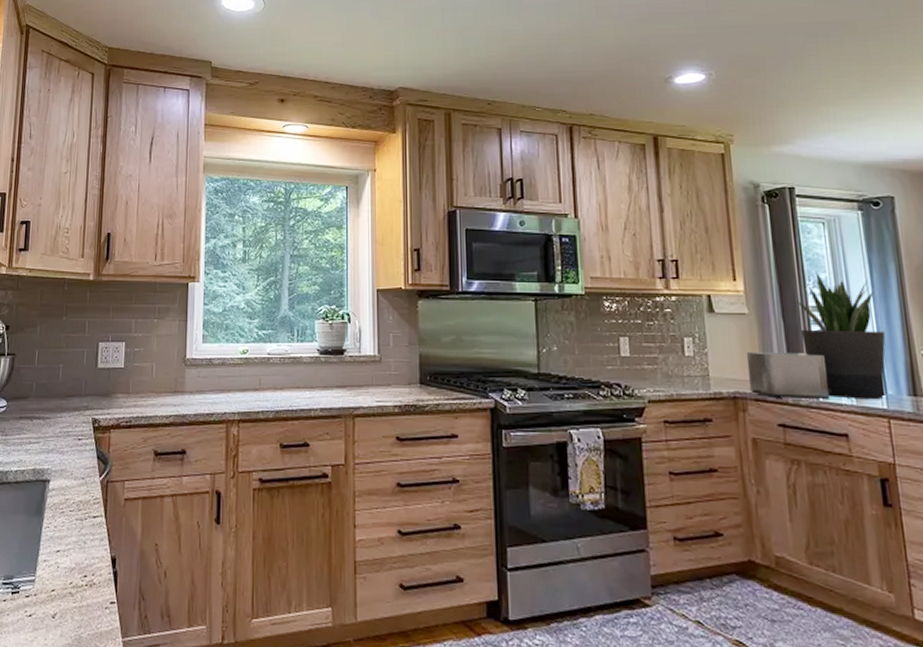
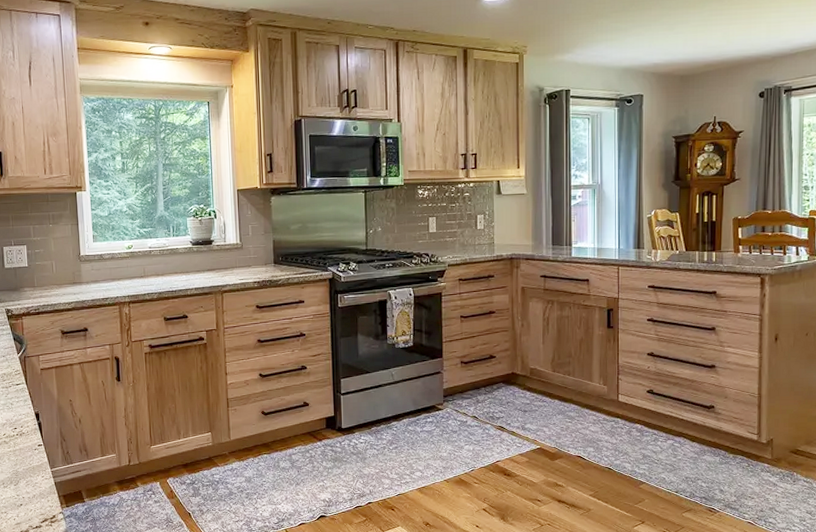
toaster: present [746,351,832,399] -> none [522,221,581,256]
planter: present [797,272,886,399] -> none [563,158,623,253]

